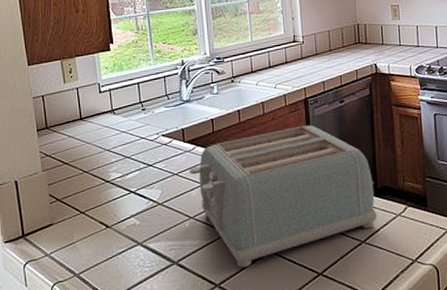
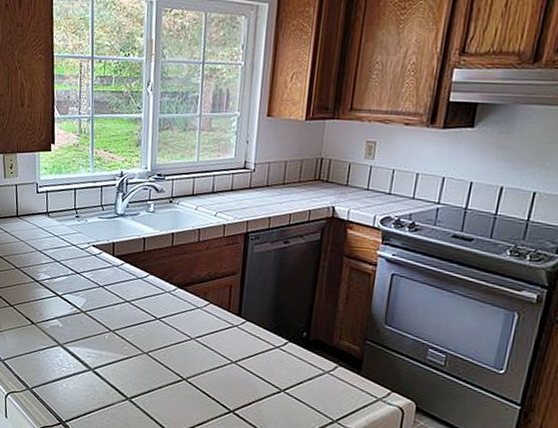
toaster: present [190,125,377,268] -> none [115,260,306,389]

